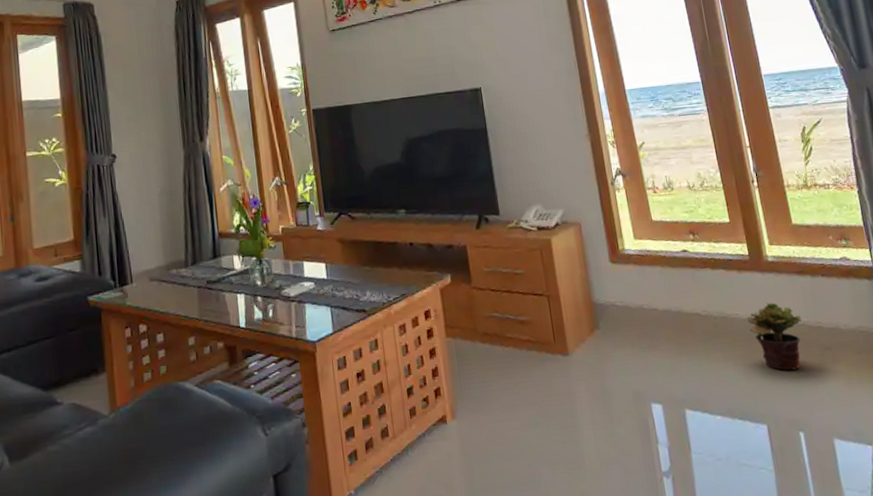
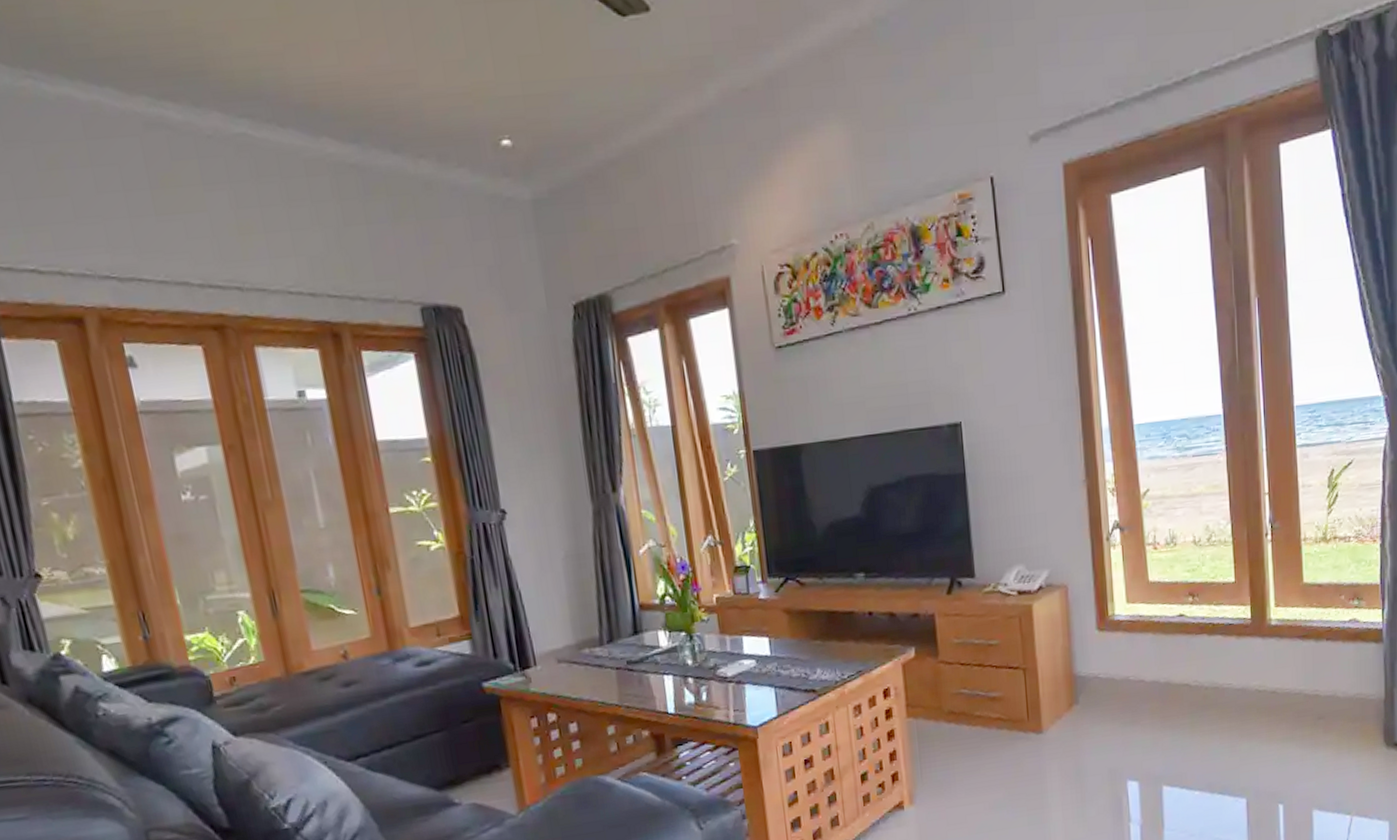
potted plant: present [747,302,801,371] -> none [1240,670,1298,742]

